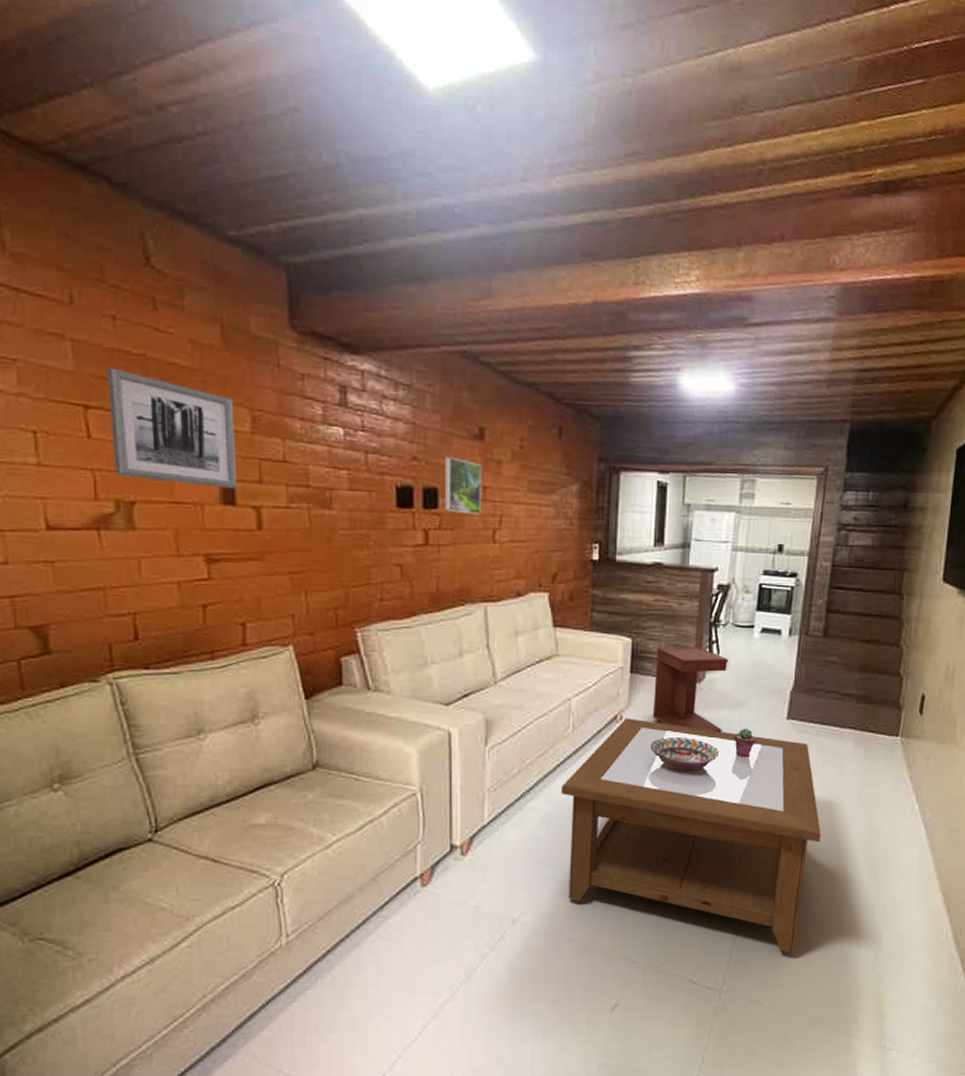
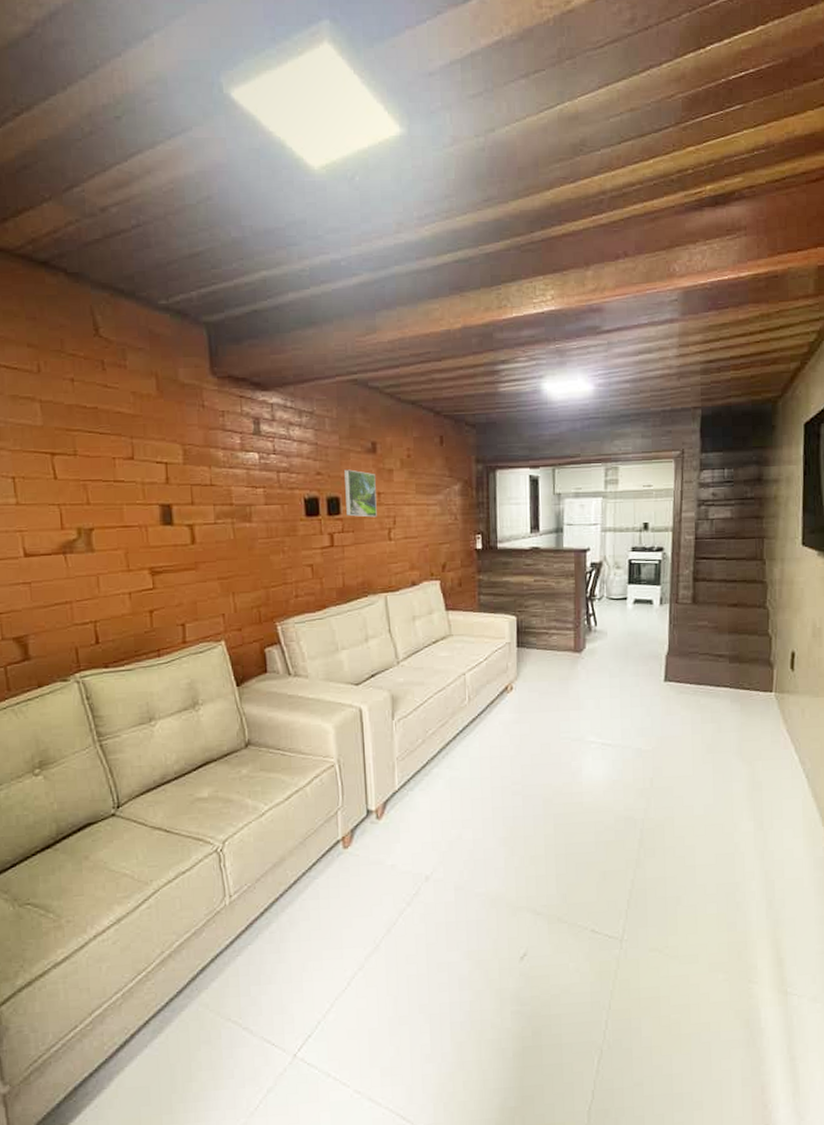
wall art: present [105,367,237,489] -> none [67,420,174,512]
coffee table: present [560,718,821,954] -> none [461,688,706,903]
decorative bowl: present [650,736,720,772] -> none [539,702,604,735]
side table: present [652,646,729,732] -> none [539,620,606,697]
potted succulent: present [734,728,757,758] -> none [616,691,638,719]

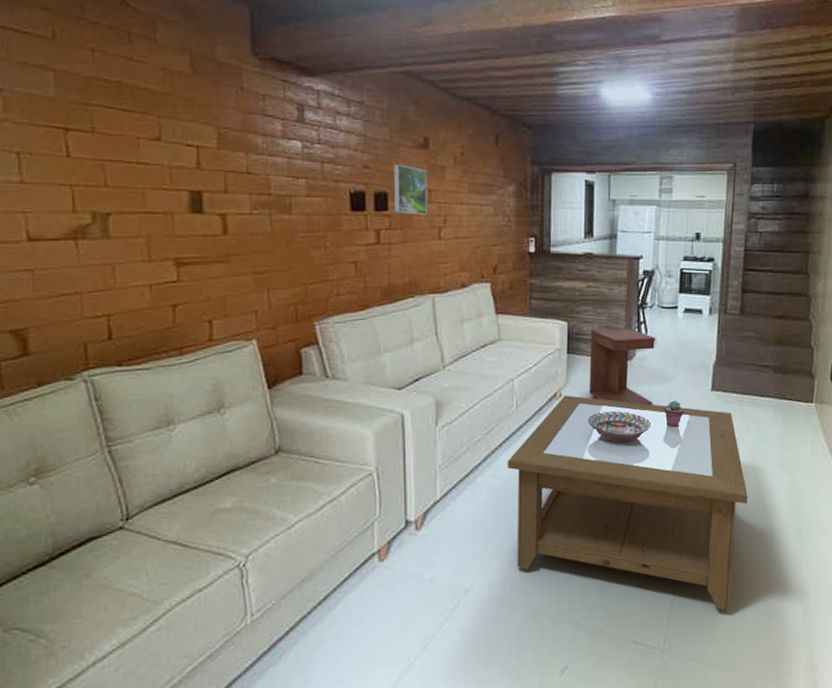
coffee table: none [461,688,706,903] -> present [507,395,748,611]
side table: none [539,620,606,697] -> present [588,327,656,405]
decorative bowl: none [539,702,604,735] -> present [587,410,652,444]
potted succulent: none [616,691,638,719] -> present [664,400,685,428]

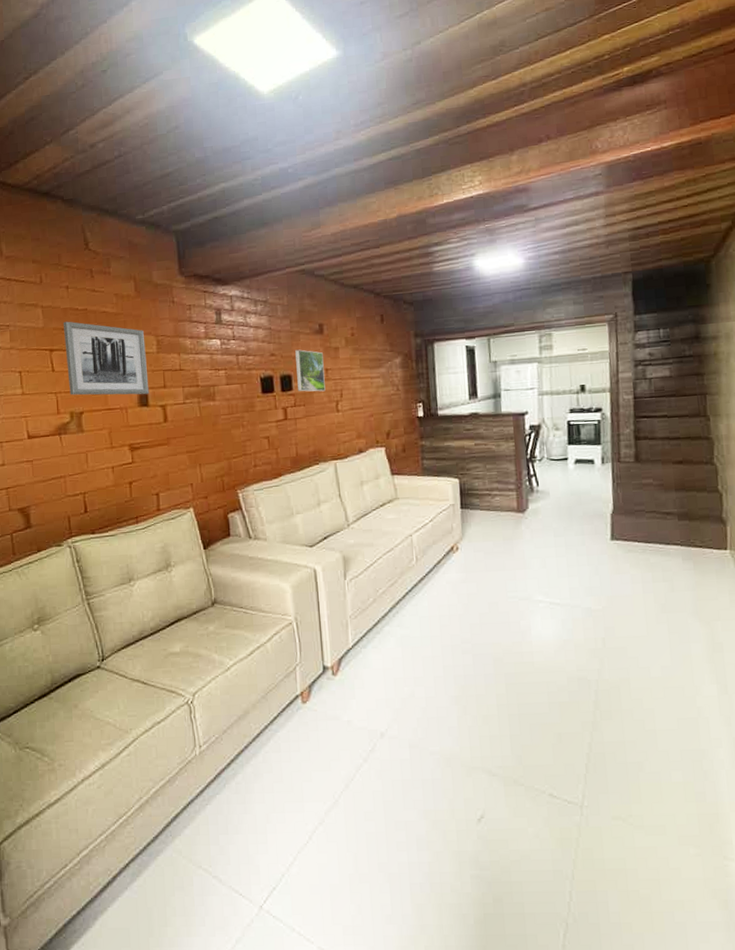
wall art: none [84,94,205,199] -> present [63,321,149,396]
coffee table: present [507,395,748,611] -> none [411,548,662,769]
decorative bowl: present [587,410,652,444] -> none [485,562,551,594]
side table: present [588,327,656,405] -> none [482,481,550,556]
potted succulent: present [664,400,685,428] -> none [562,550,585,578]

